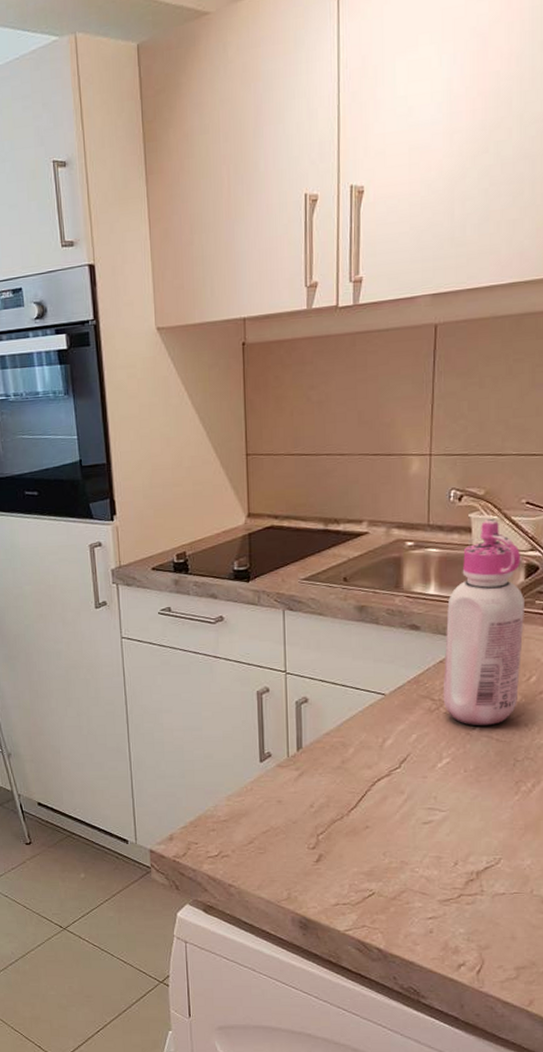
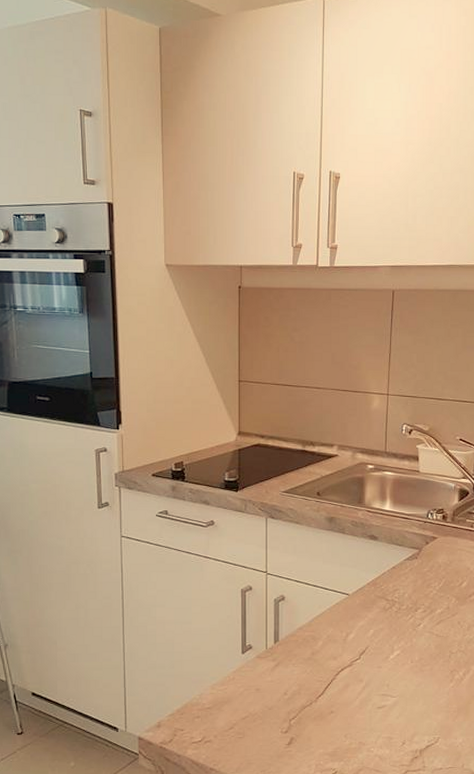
glue bottle: present [443,519,524,727] -> none [395,451,458,624]

